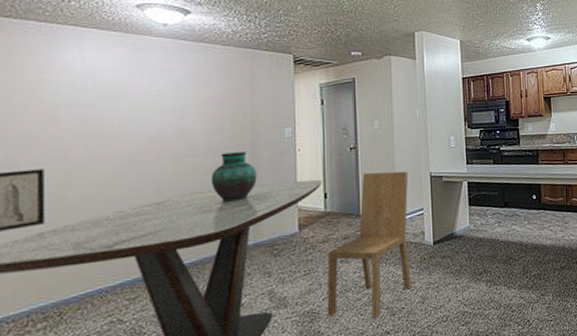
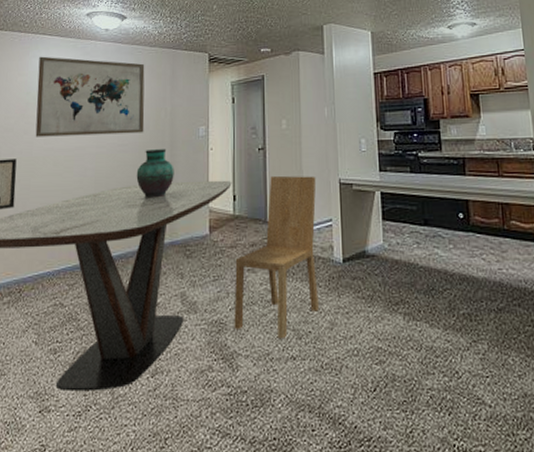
wall art: none [69,51,219,144] -> present [35,56,145,137]

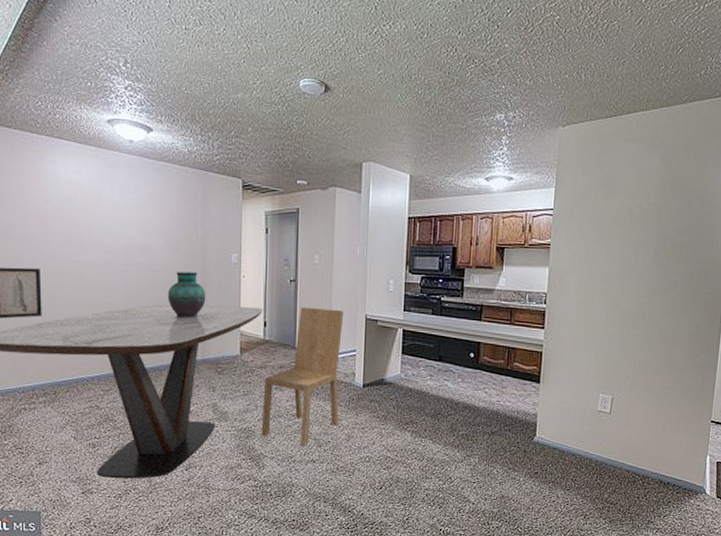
wall art: present [35,56,145,137] -> none [56,162,175,255]

